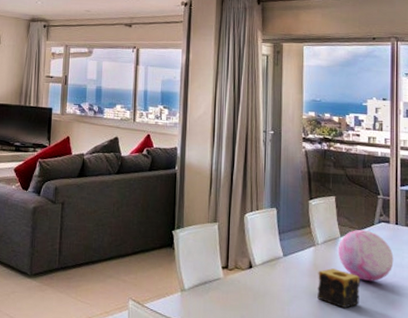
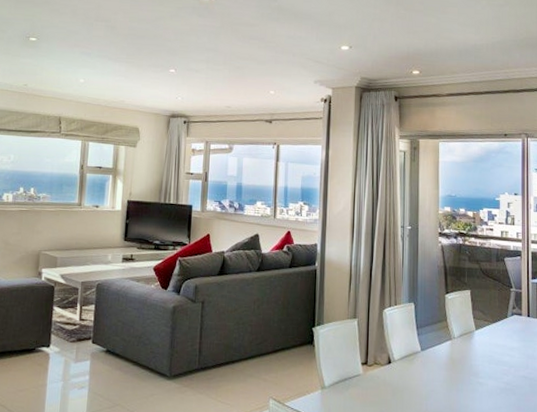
candle: present [317,268,360,308] -> none [454,361,494,401]
decorative orb: present [337,229,394,282] -> none [473,322,526,373]

